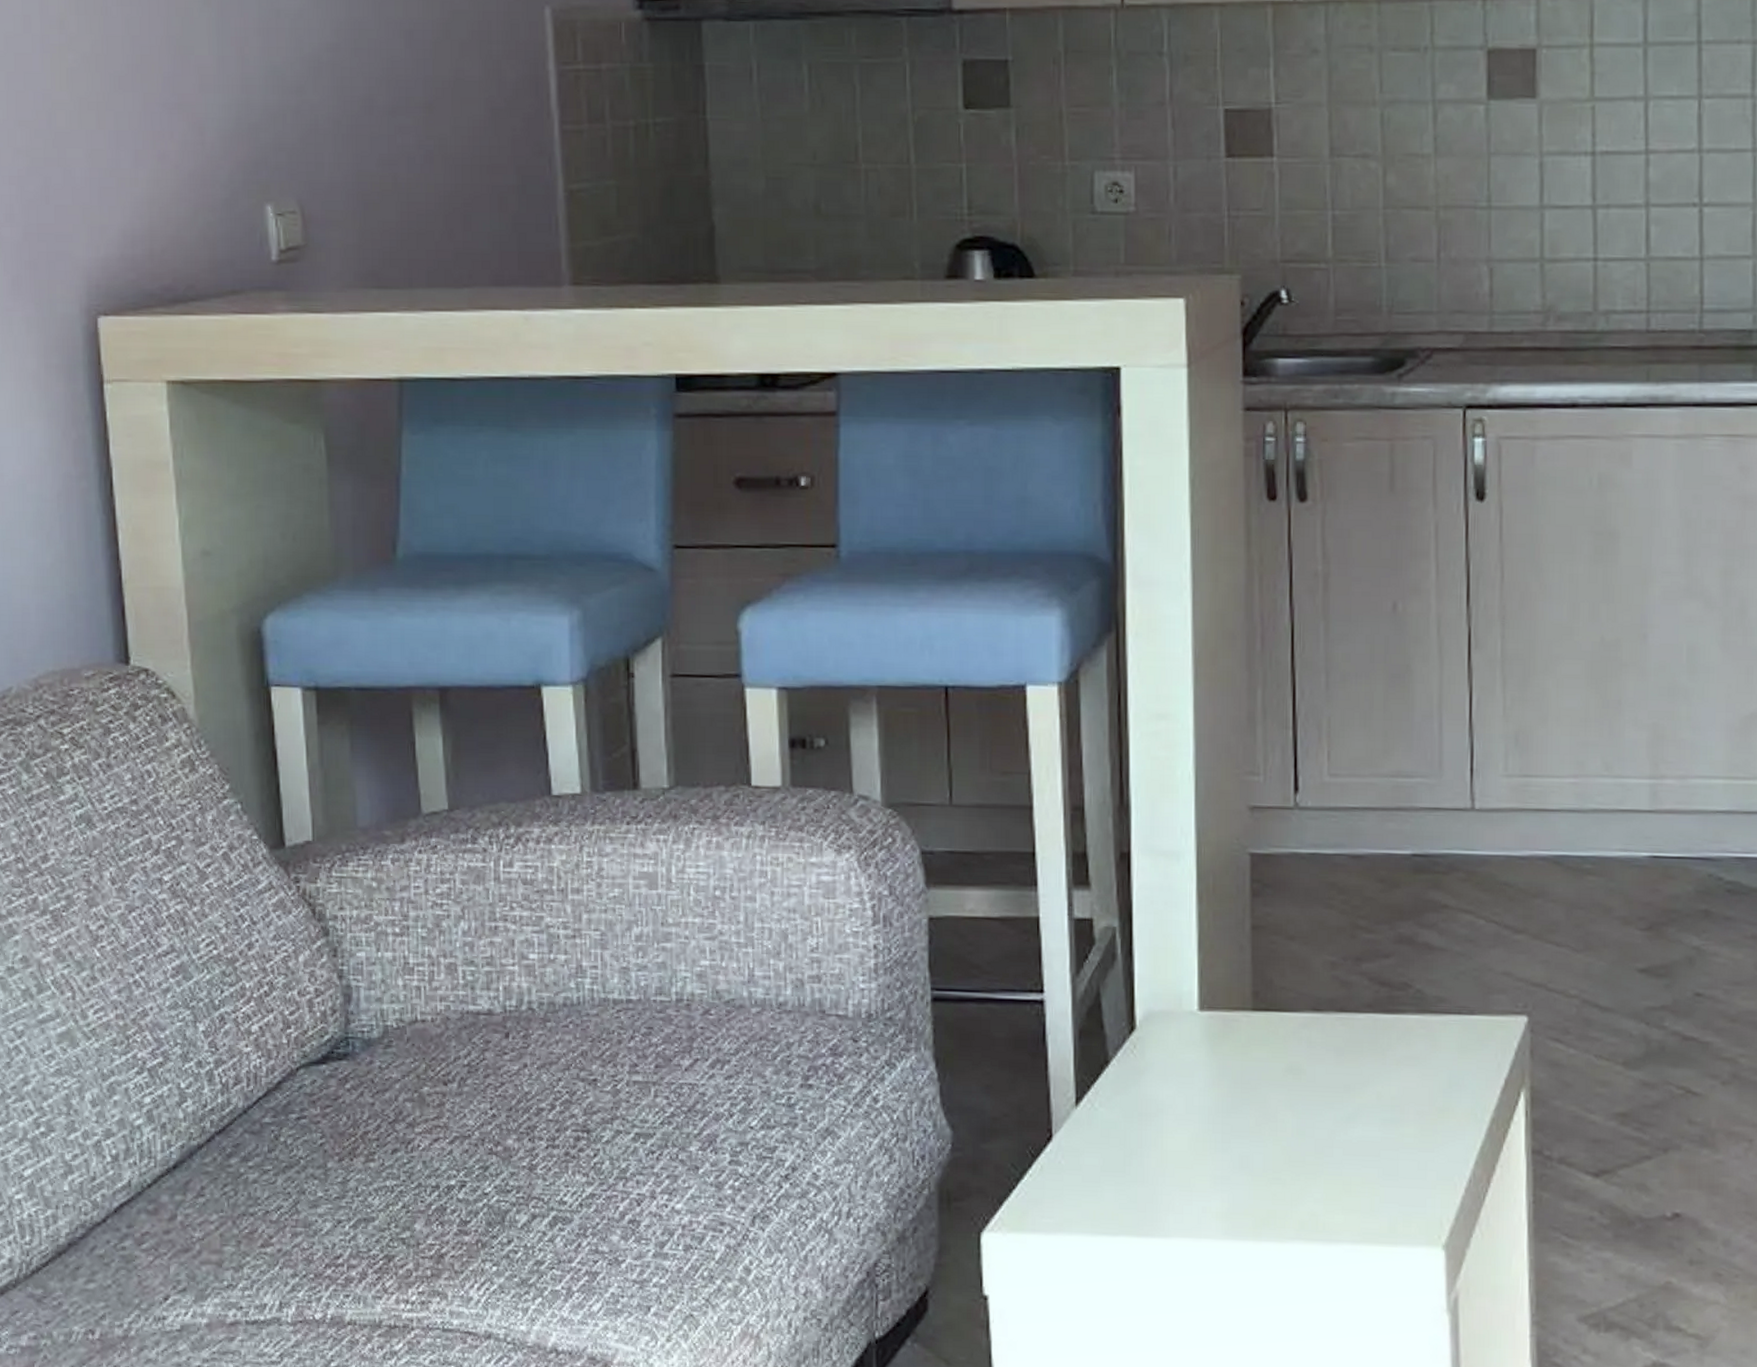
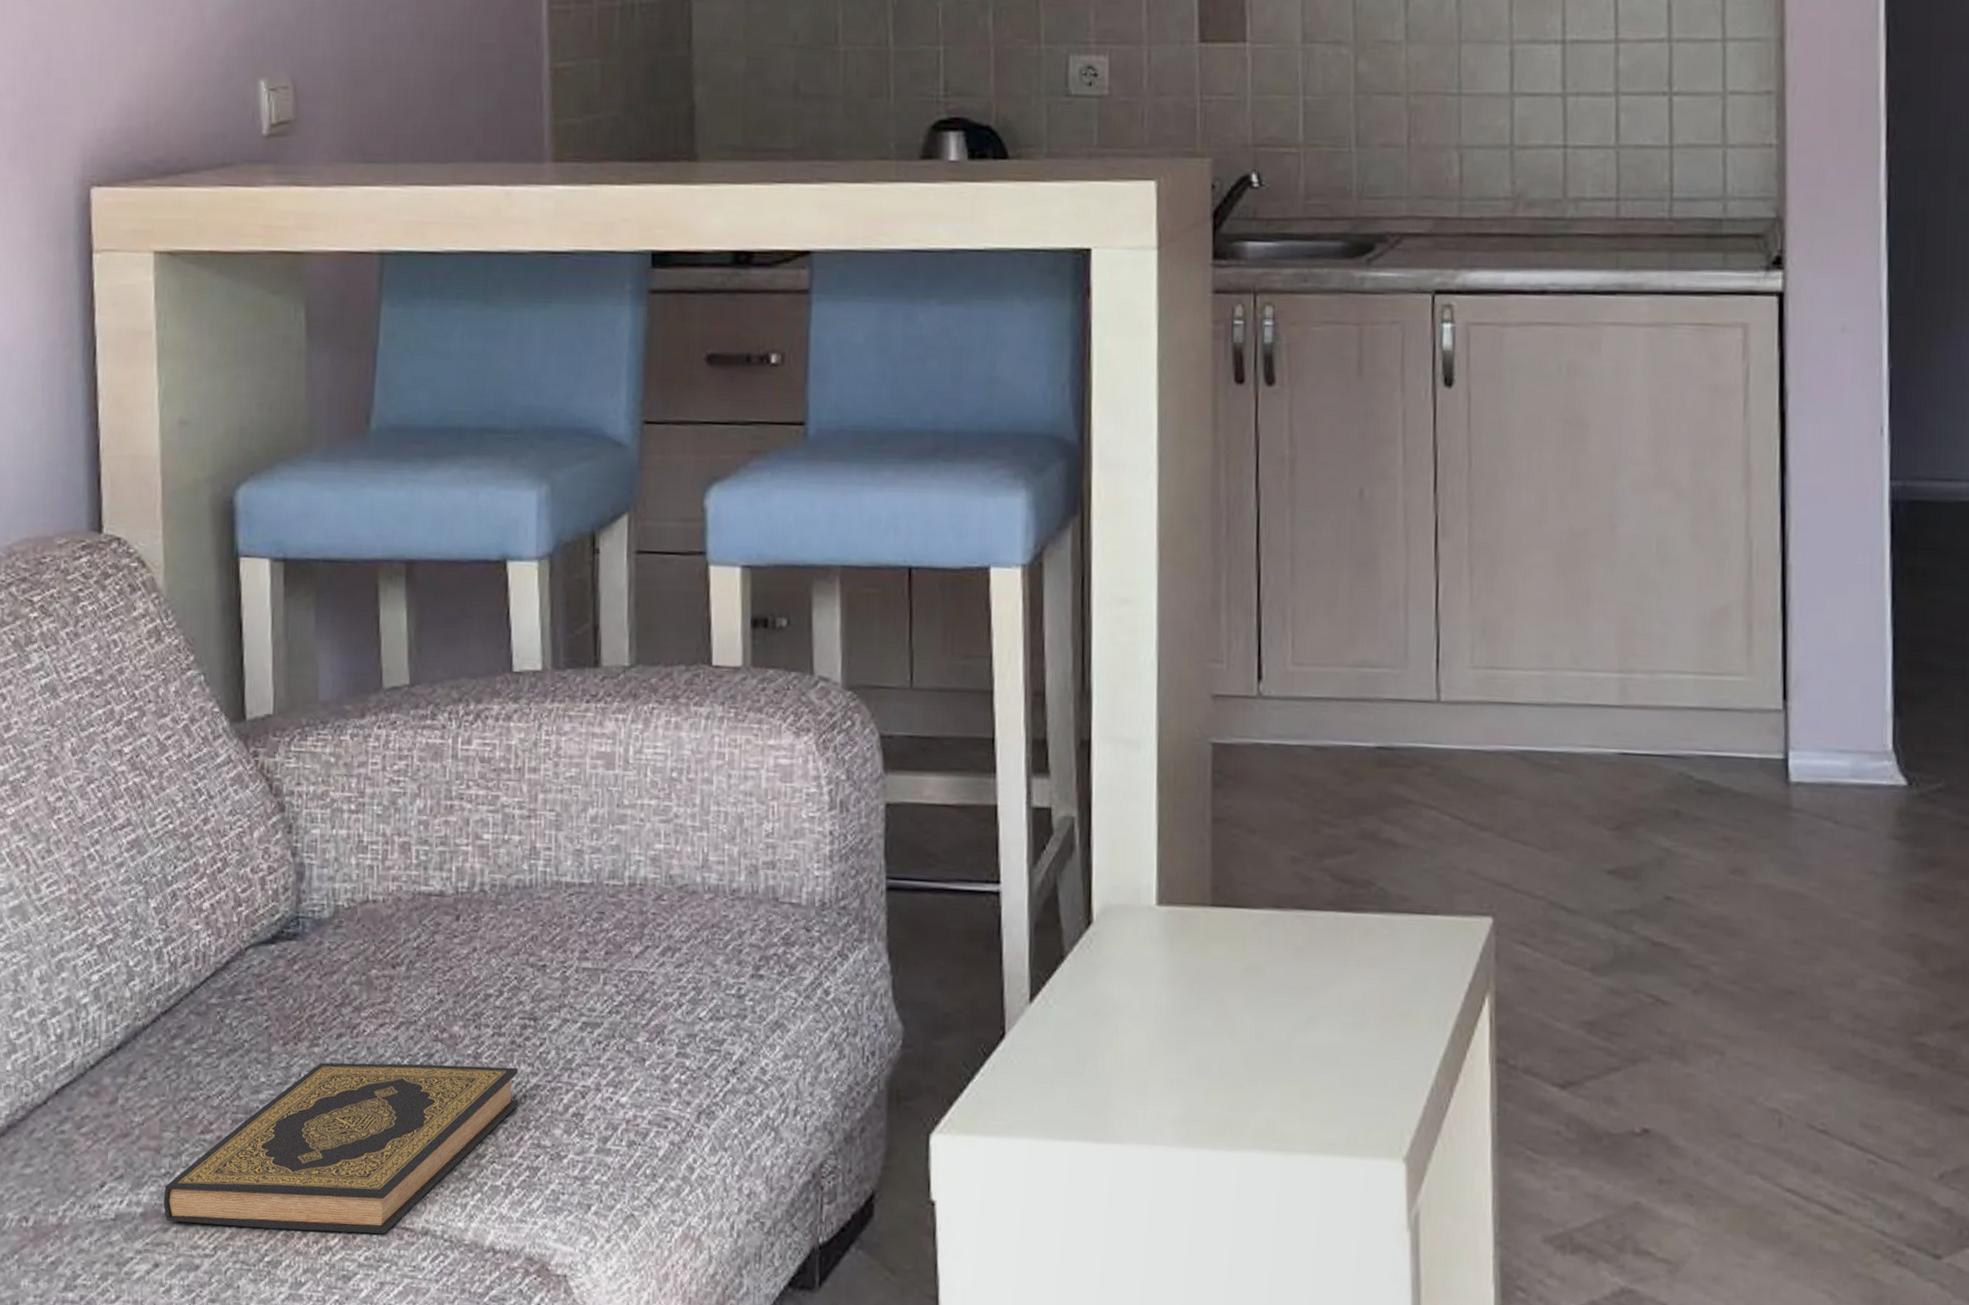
hardback book: none [227,1176,575,1338] -> present [163,1062,519,1234]

